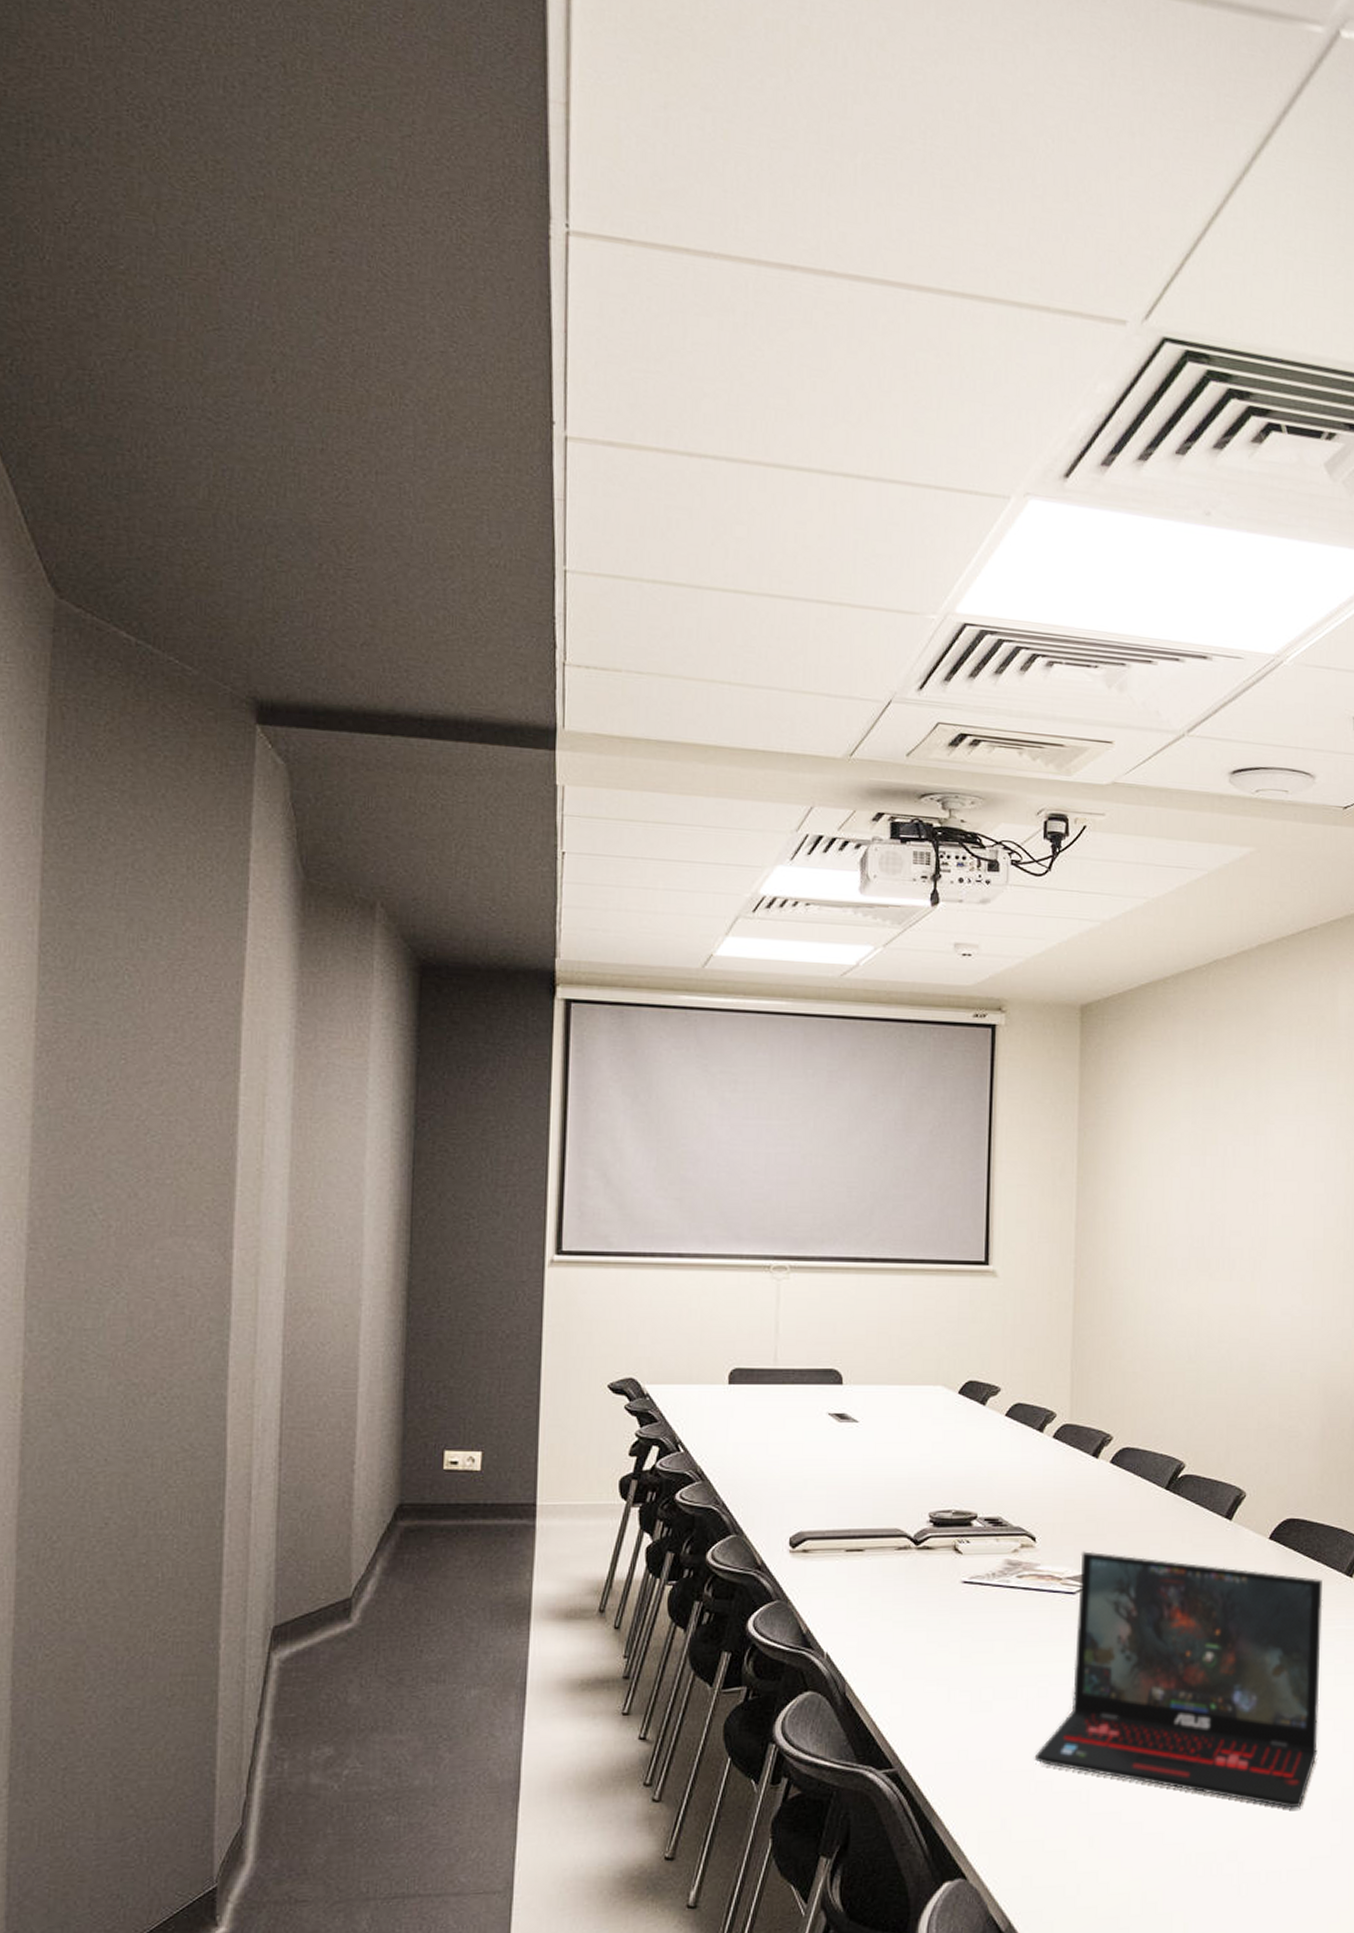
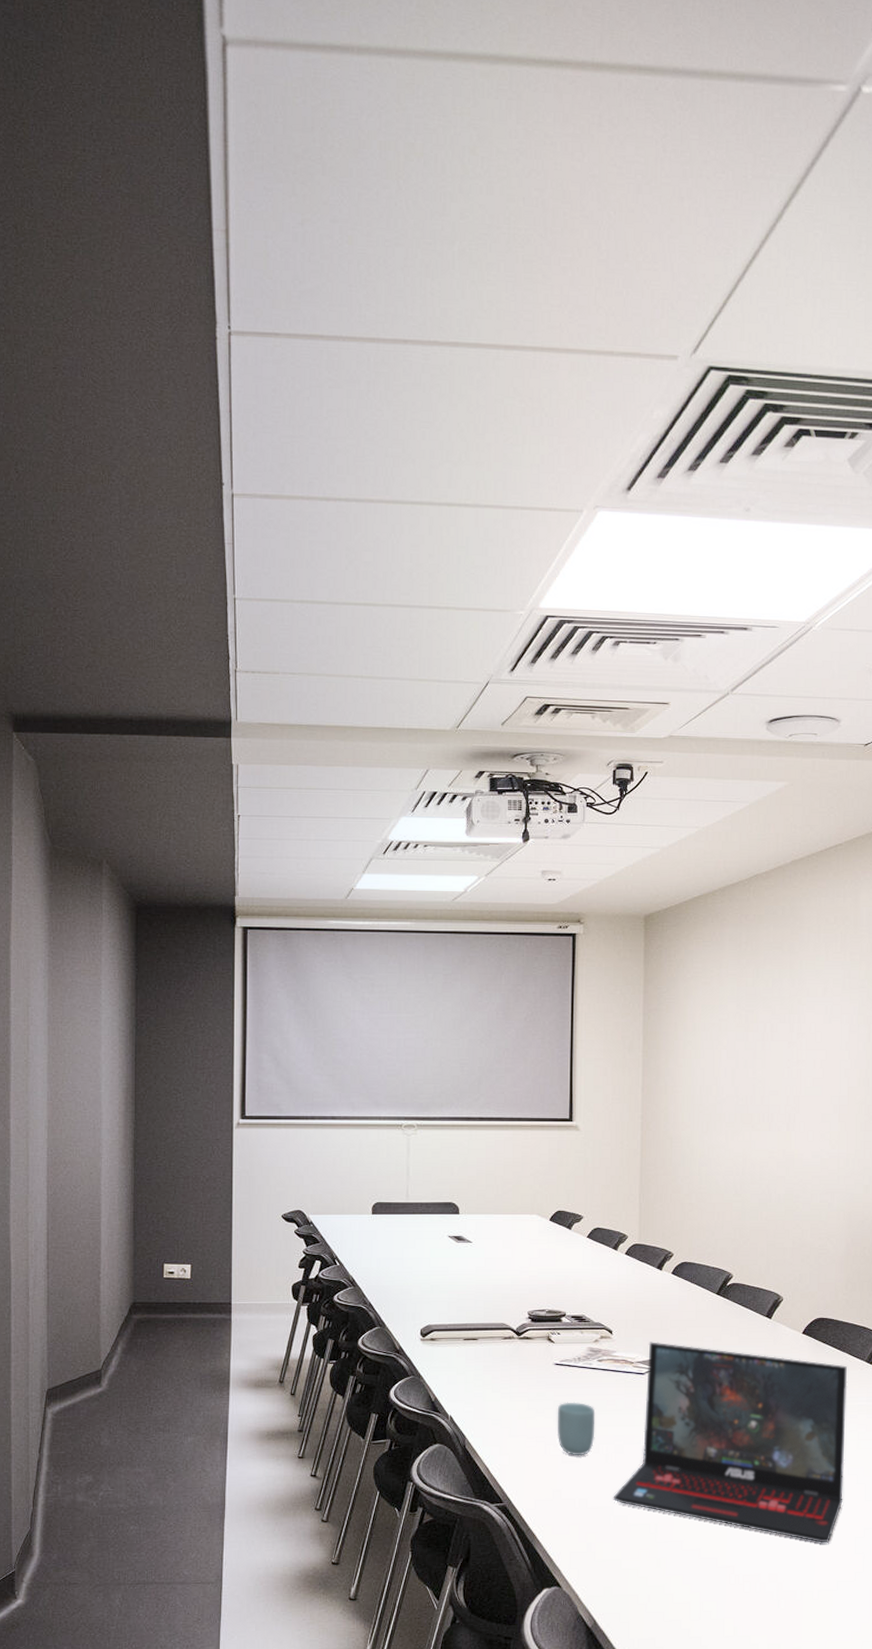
cup: none [964,1631,1013,1703] -> present [557,1402,595,1456]

